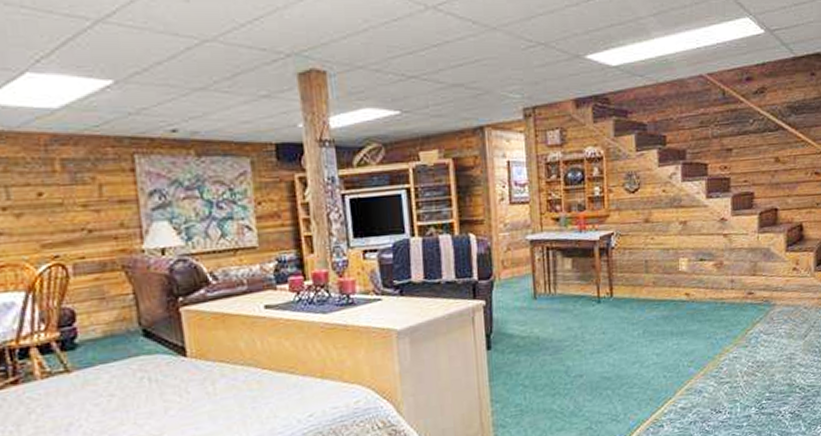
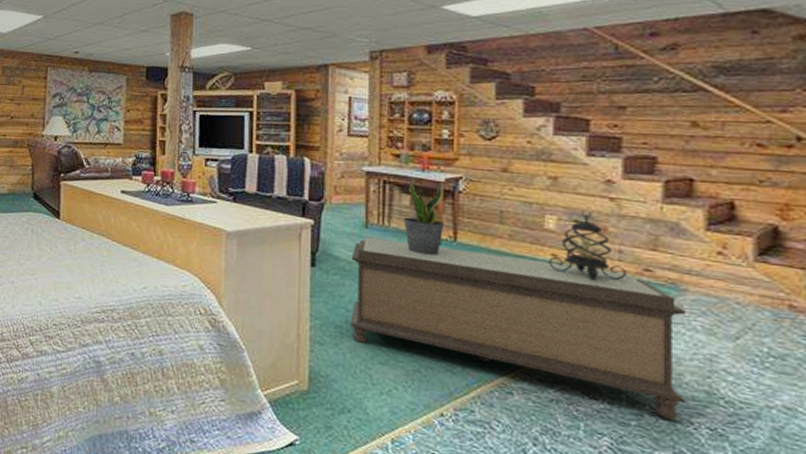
bench: none [523,299,777,417] -> present [349,237,686,421]
potted plant: none [567,239,602,316] -> present [403,177,444,255]
lantern: none [683,249,737,311] -> present [548,211,627,281]

